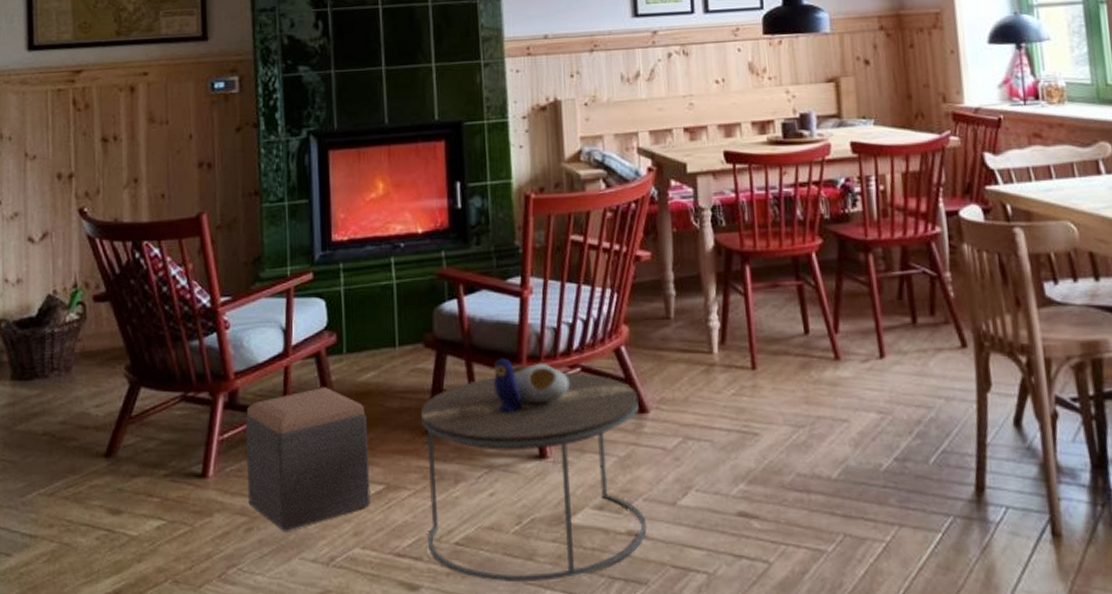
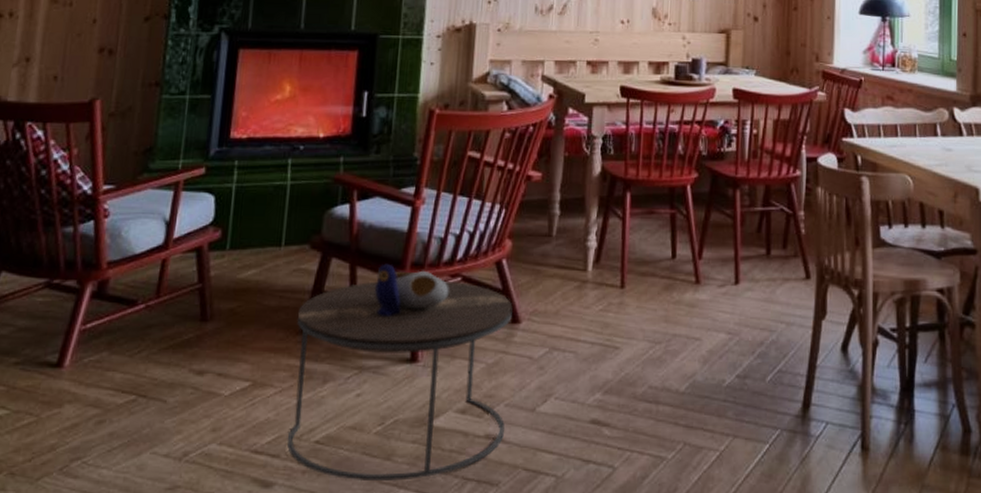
footstool: present [245,387,371,531] -> none [104,282,241,425]

